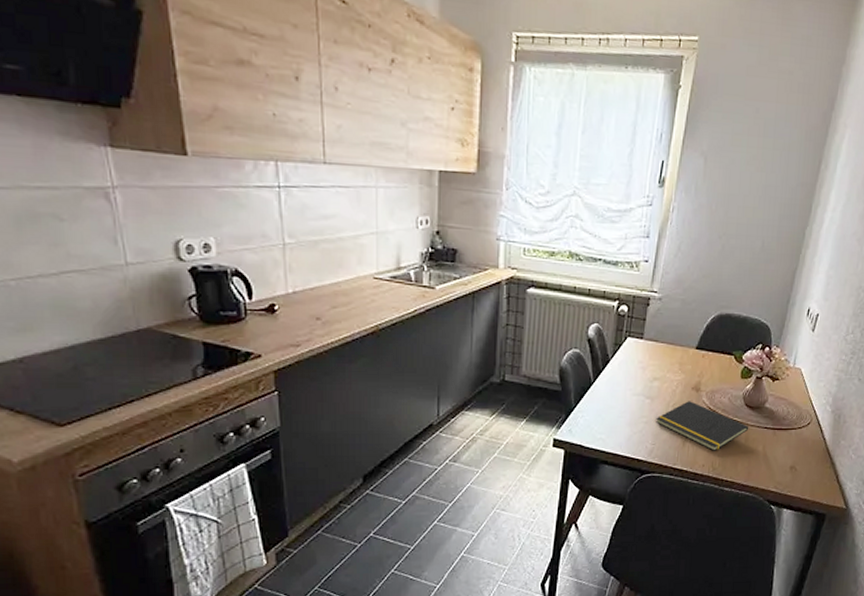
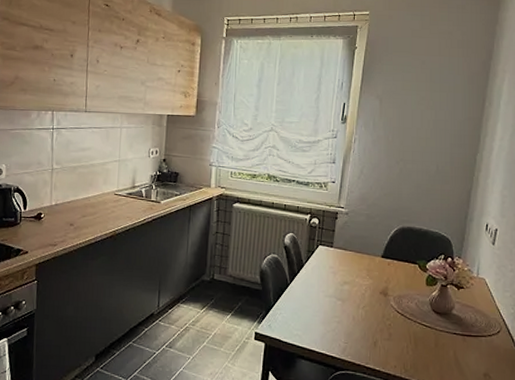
notepad: present [656,401,749,451] -> none [347,304,438,353]

